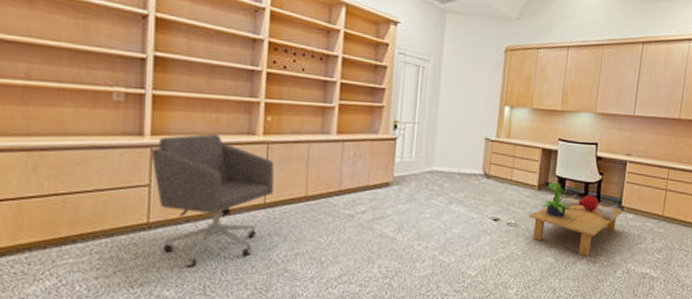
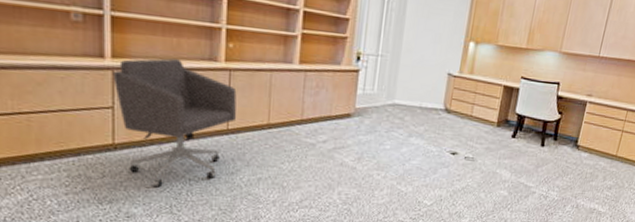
coffee table: present [528,198,623,257] -> none [485,135,578,191]
potted plant: present [540,182,574,218] -> none [498,119,530,154]
water molecule: present [560,195,615,219] -> none [517,133,570,157]

